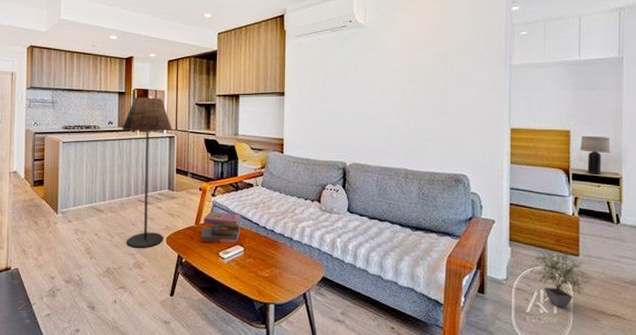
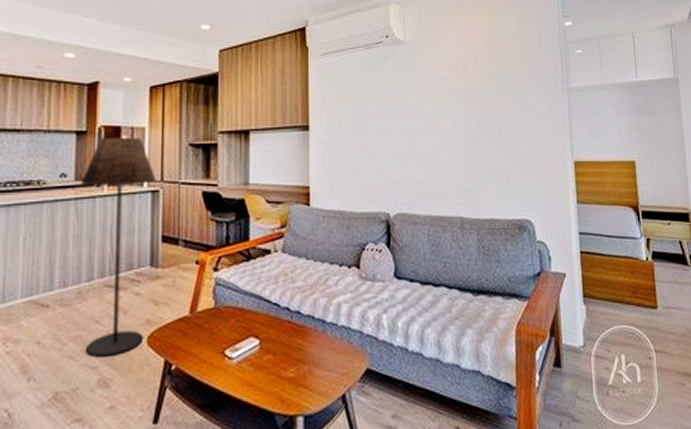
books: present [201,211,242,244] -> none [198,292,255,337]
potted plant: present [528,247,593,308] -> none [605,302,674,375]
table lamp: present [580,135,611,175] -> none [646,166,677,211]

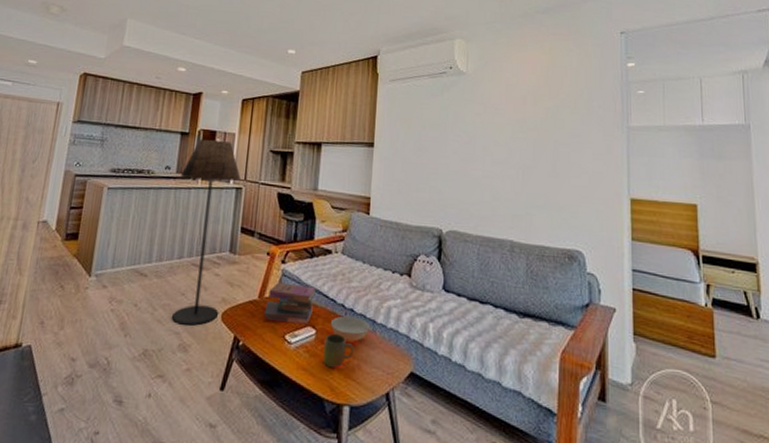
books: none [198,292,255,337] -> present [264,282,316,325]
mug: none [270,340,304,379] -> present [323,333,354,369]
bowl: none [275,319,319,348] -> present [330,316,370,342]

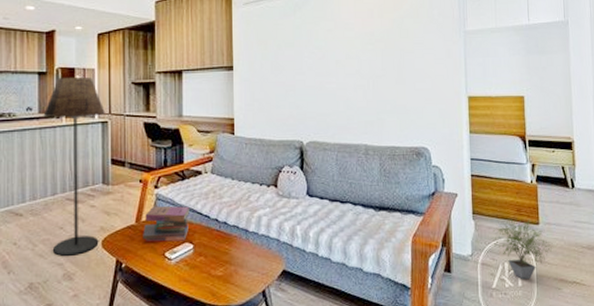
mug: present [323,333,354,369] -> none [202,245,230,276]
bowl: present [330,316,370,342] -> none [206,228,243,252]
potted plant: none [656,345,733,425] -> present [491,218,553,280]

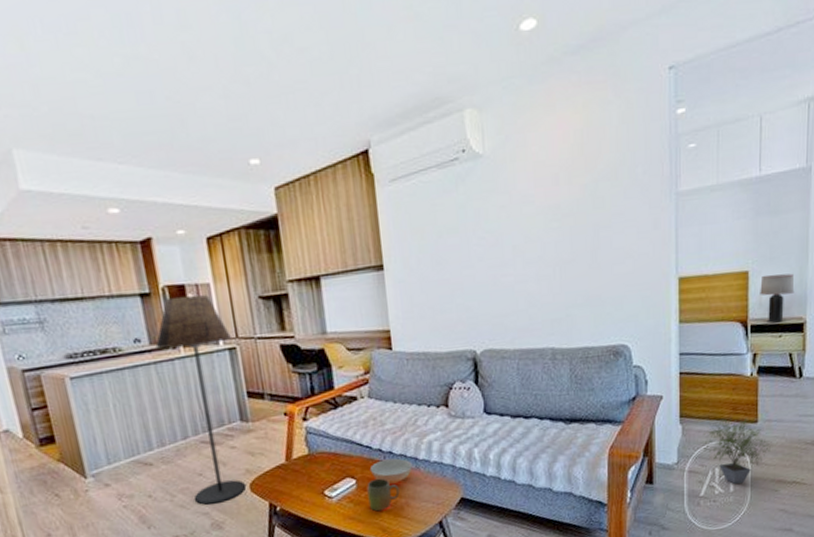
books: present [143,205,190,242] -> none [295,437,349,481]
mug: none [202,245,230,276] -> present [367,478,400,512]
bowl: none [206,228,243,252] -> present [369,458,412,484]
table lamp: none [534,100,563,140] -> present [760,273,795,324]

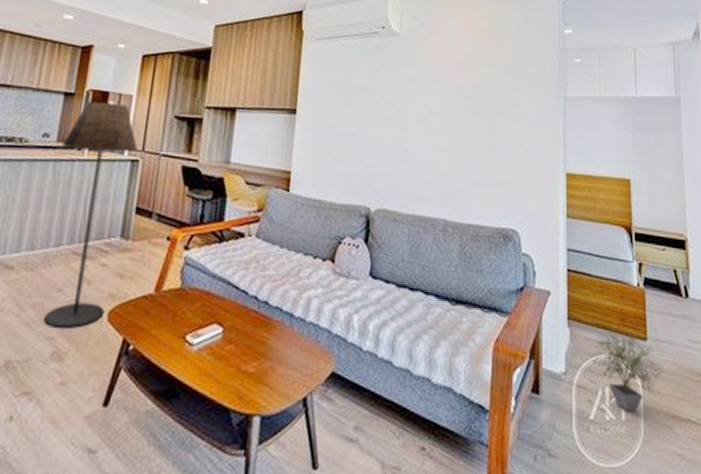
mug: present [367,478,400,512] -> none [230,330,268,372]
bowl: present [369,458,412,484] -> none [240,309,286,340]
table lamp: present [760,273,795,324] -> none [641,186,674,235]

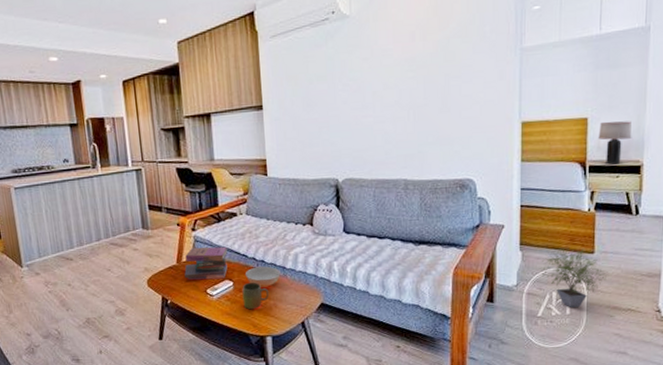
floor lamp: present [44,101,138,328] -> none [79,126,145,295]
books: none [160,272,224,322] -> present [184,246,228,280]
mug: none [230,330,268,372] -> present [242,282,269,310]
bowl: none [240,309,286,340] -> present [245,266,281,287]
table lamp: none [641,186,674,235] -> present [598,121,632,165]

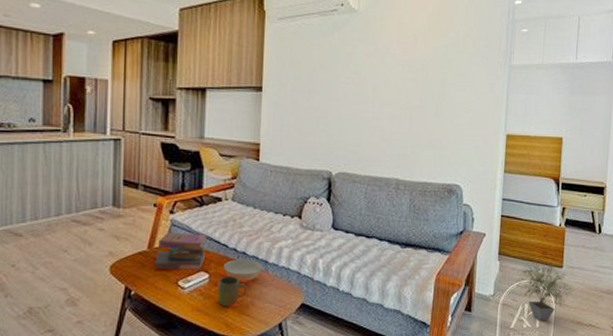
table lamp: present [598,121,632,165] -> none [570,143,599,184]

